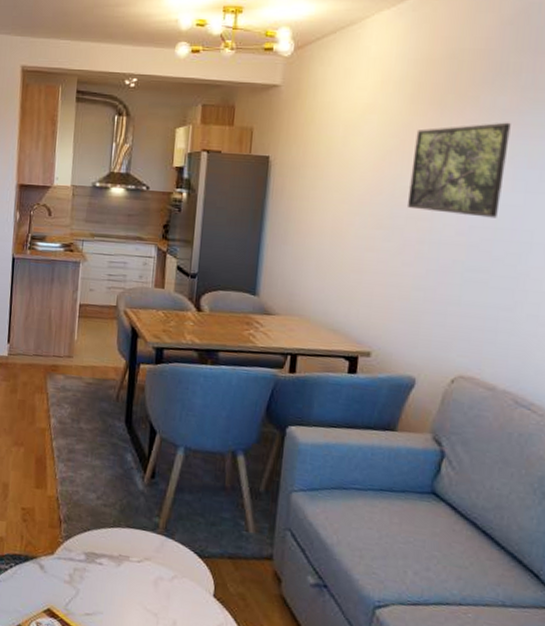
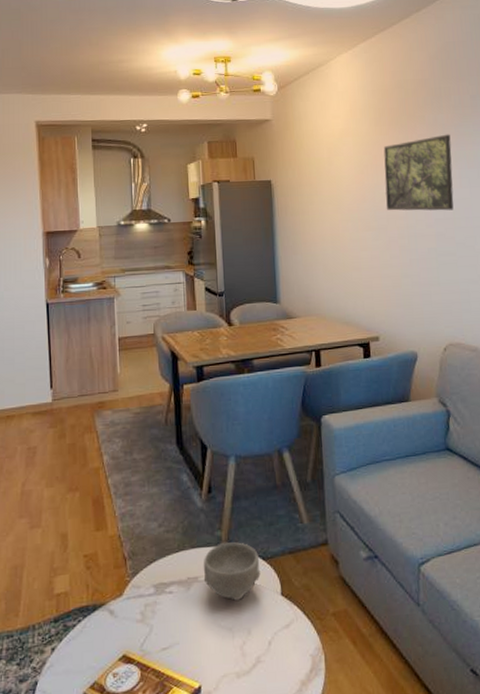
bowl: none [135,530,196,590] -> present [203,542,261,601]

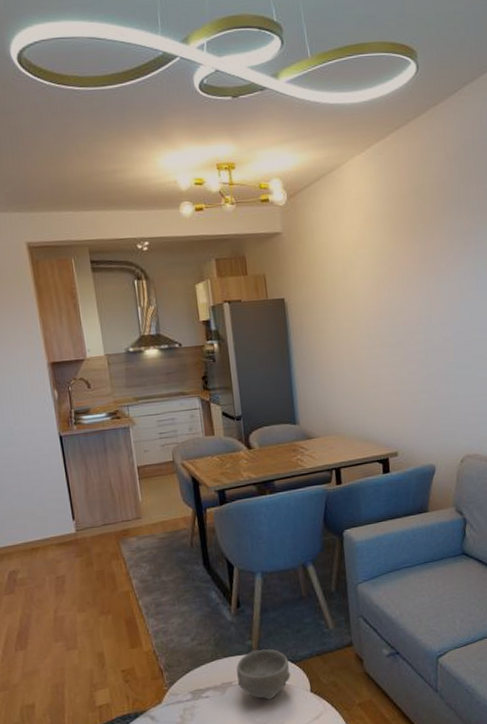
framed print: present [383,134,454,211] -> none [400,242,472,325]

